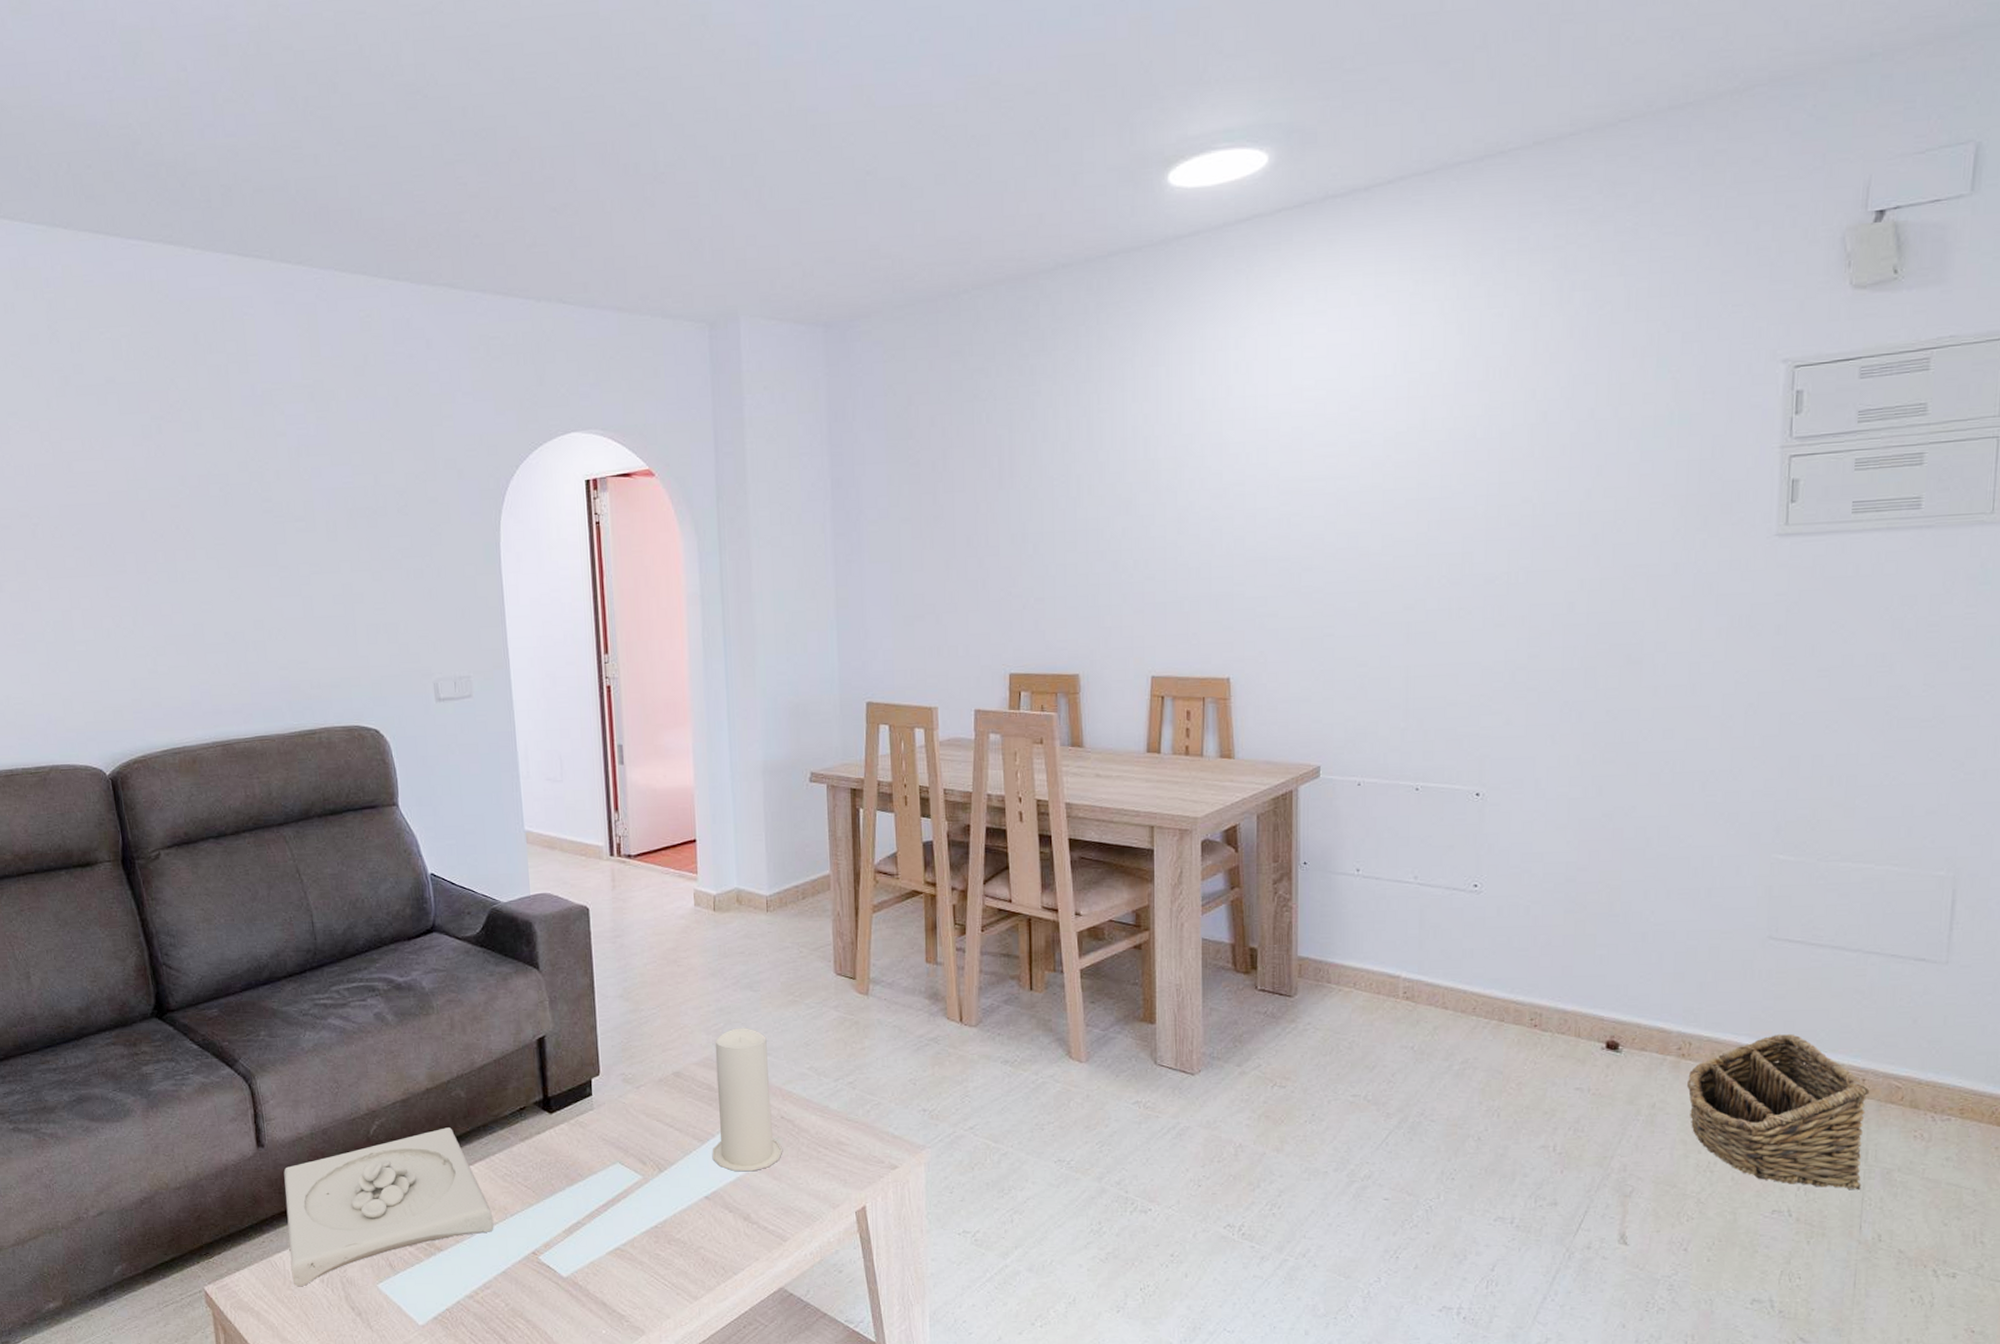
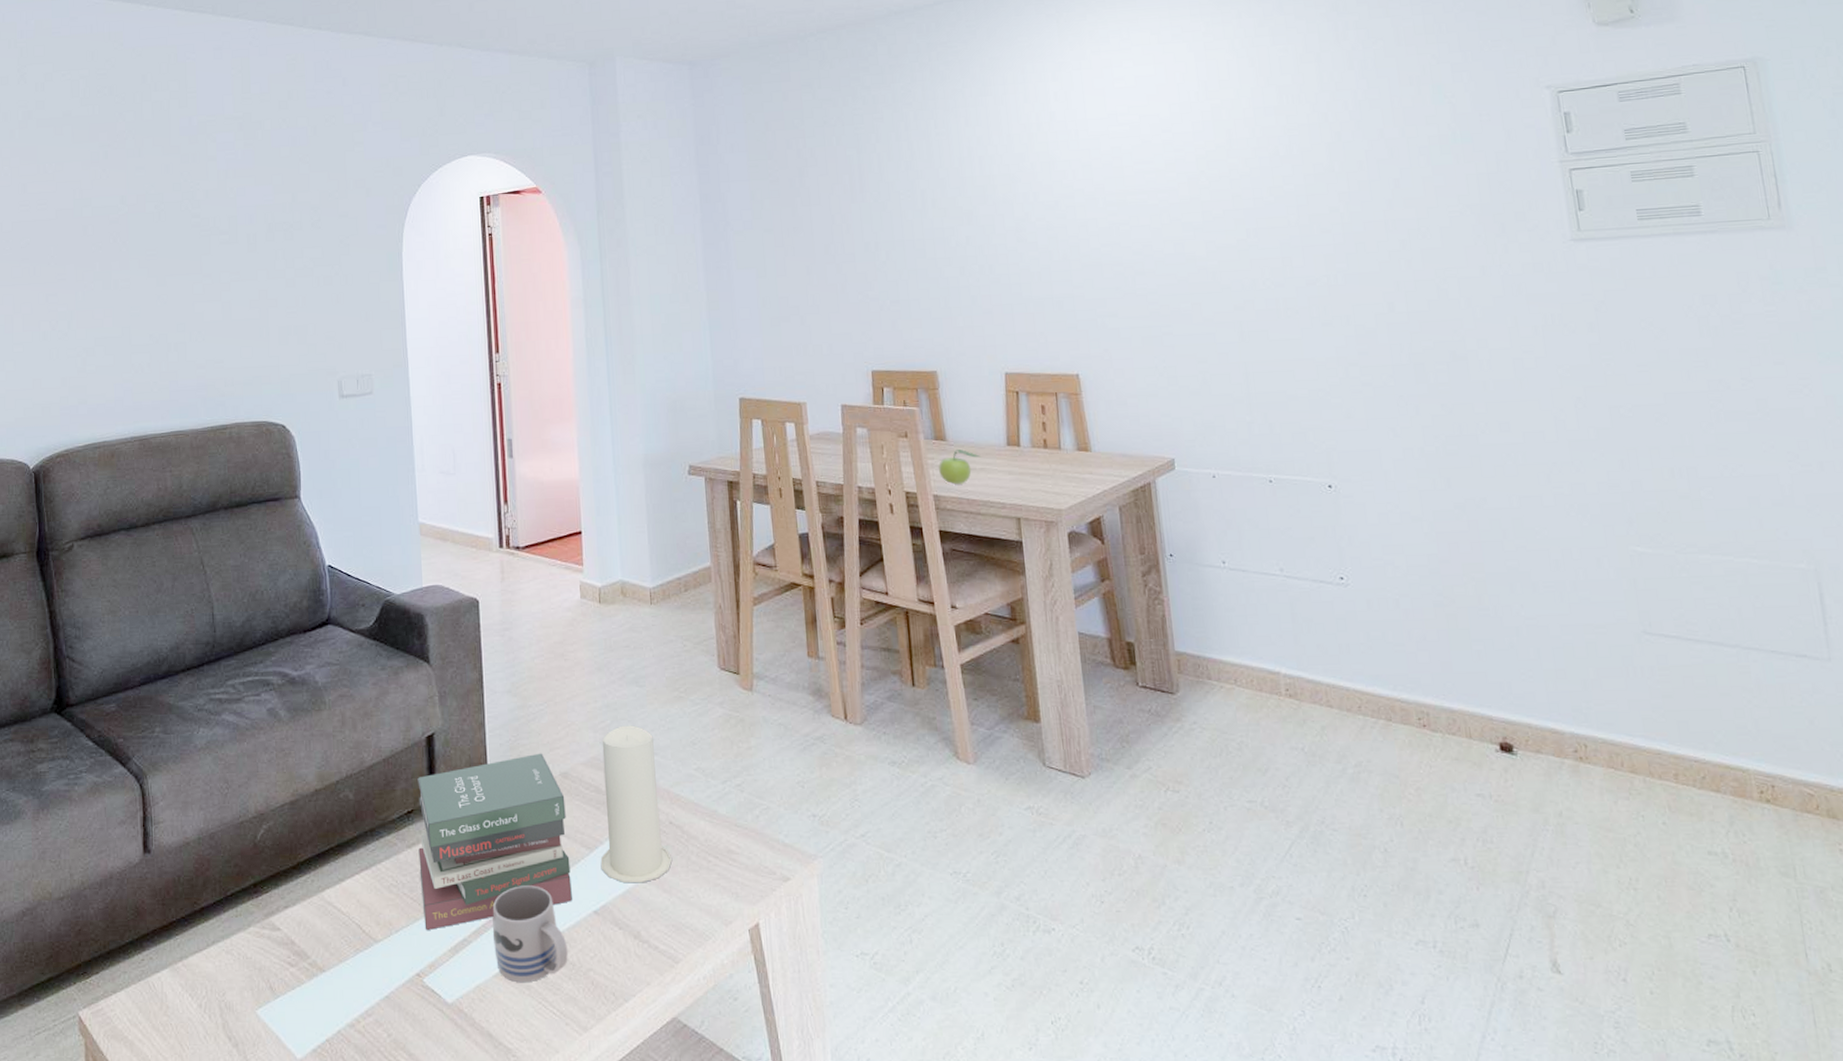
wooden tray: present [283,1127,494,1287] -> none [168,832,378,1013]
books: none [529,1054,684,1214] -> present [417,753,572,930]
mug: none [605,1174,680,1258] -> present [492,885,568,982]
fruit: none [1073,755,1120,792] -> present [939,448,982,485]
basket: present [1687,1033,1870,1190] -> none [1590,735,1798,912]

